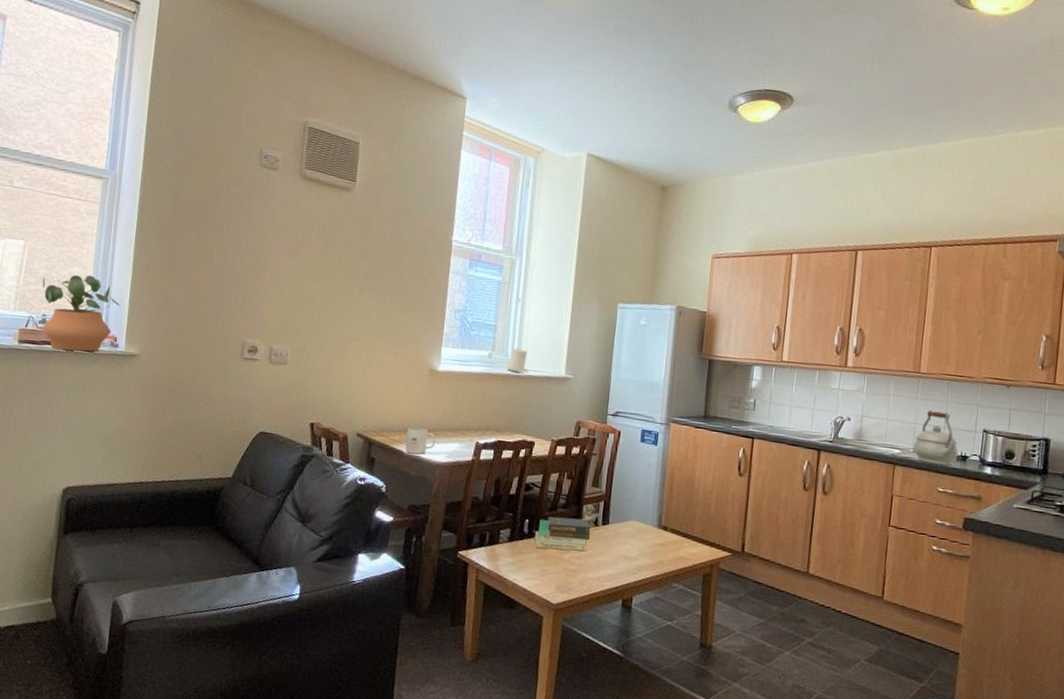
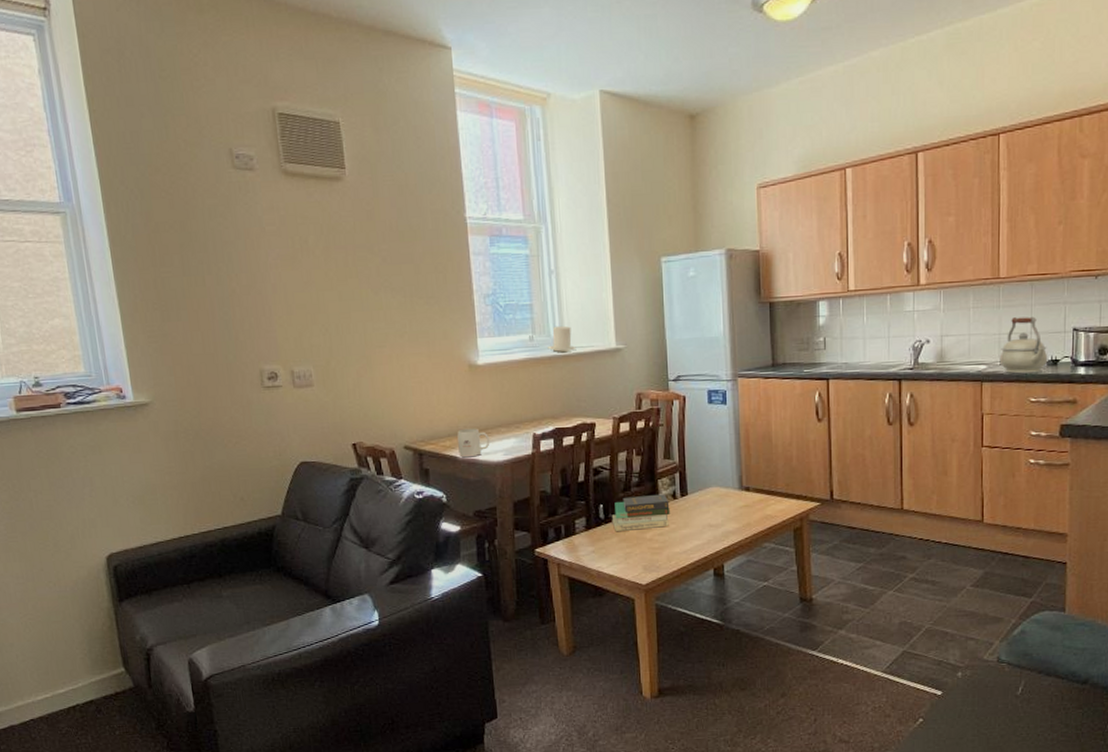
potted plant: present [41,274,120,352] -> none [23,325,116,412]

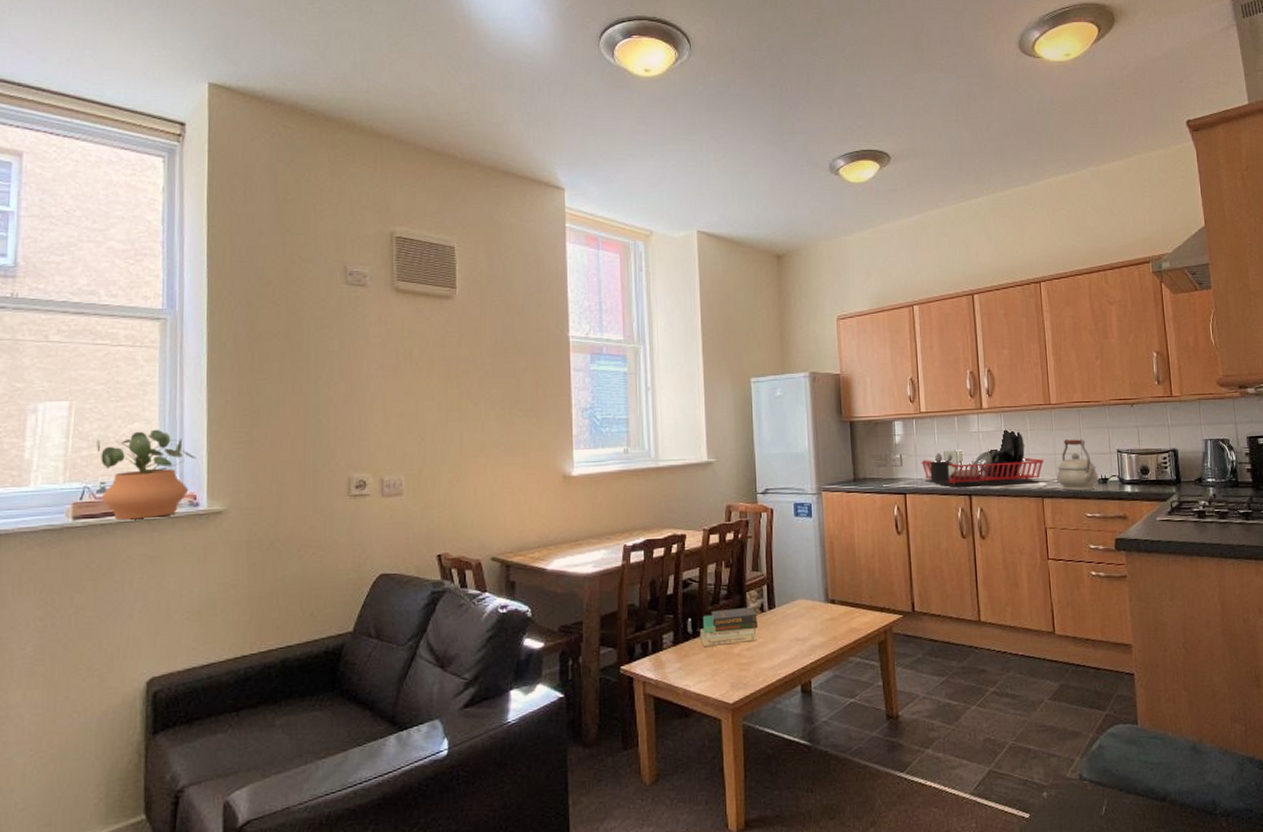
potted plant: none [23,325,116,412] -> present [97,429,196,520]
mug: present [457,428,490,458] -> none [546,539,580,570]
candle: present [548,325,576,353] -> none [641,439,669,465]
dish rack: none [846,307,986,373] -> present [921,429,1043,488]

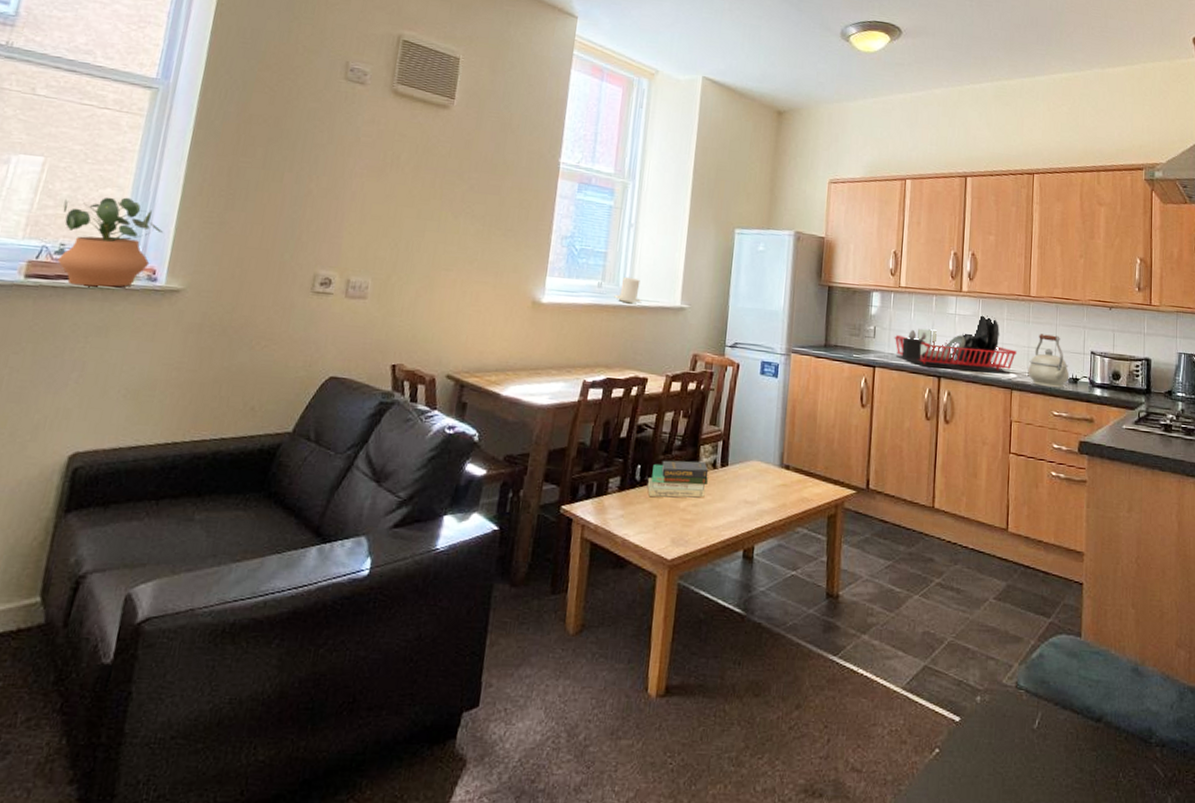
candle: none [641,439,669,465] -> present [614,276,642,304]

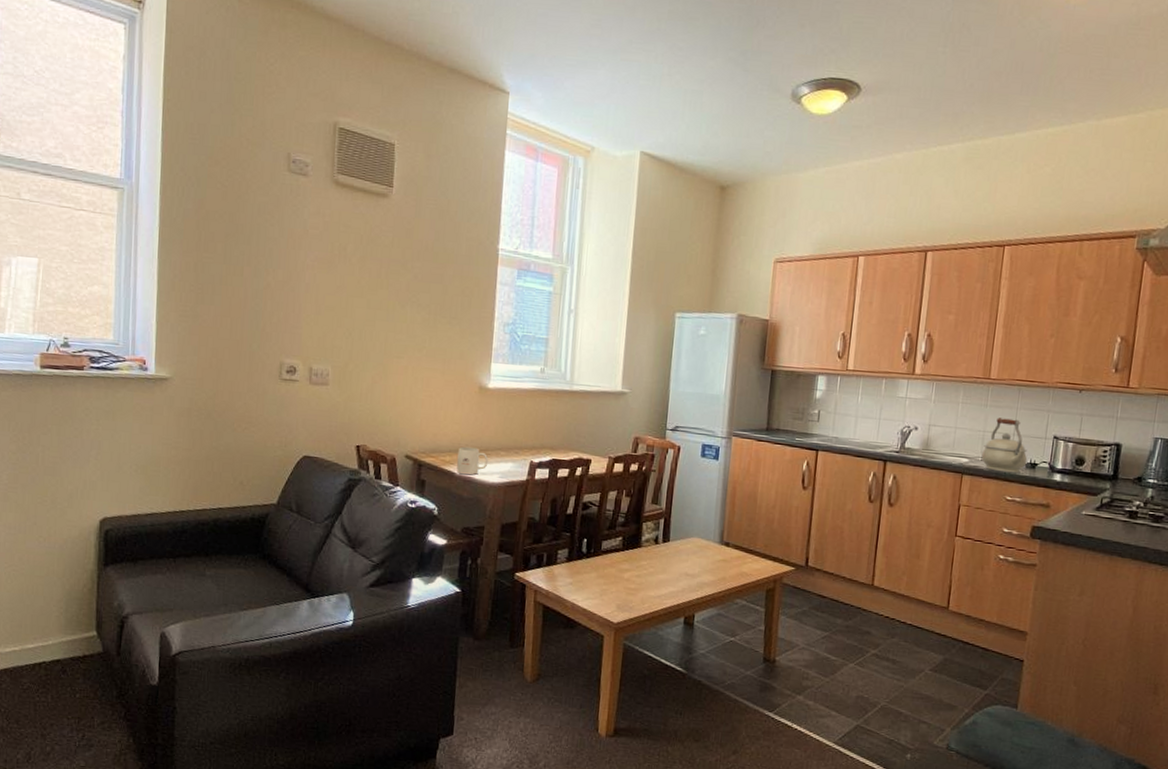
potted plant: present [57,197,163,288] -> none [61,294,146,377]
mug: none [502,365,538,397] -> present [456,446,489,475]
candle: present [614,276,642,304] -> none [556,362,584,389]
books: present [647,460,709,498] -> none [593,535,651,570]
dish rack: present [894,315,1016,375] -> none [839,398,971,459]

